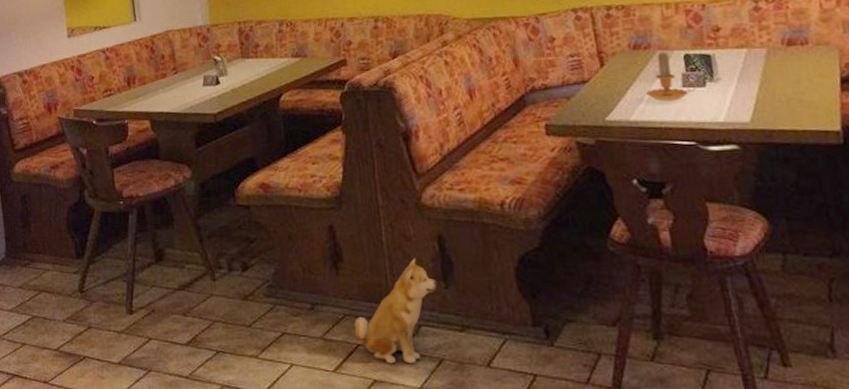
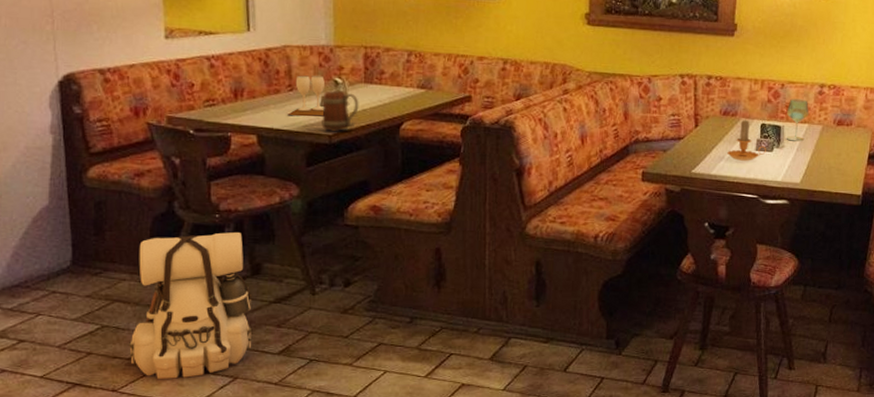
backpack: none [54,217,162,372] -> present [128,231,253,380]
wineglass: none [175,56,207,99] -> present [287,75,325,116]
beer mug: none [205,69,239,109] -> present [321,90,359,131]
dog: present [354,258,437,364] -> none [449,280,530,370]
wine glass: none [714,19,746,72] -> present [786,98,810,142]

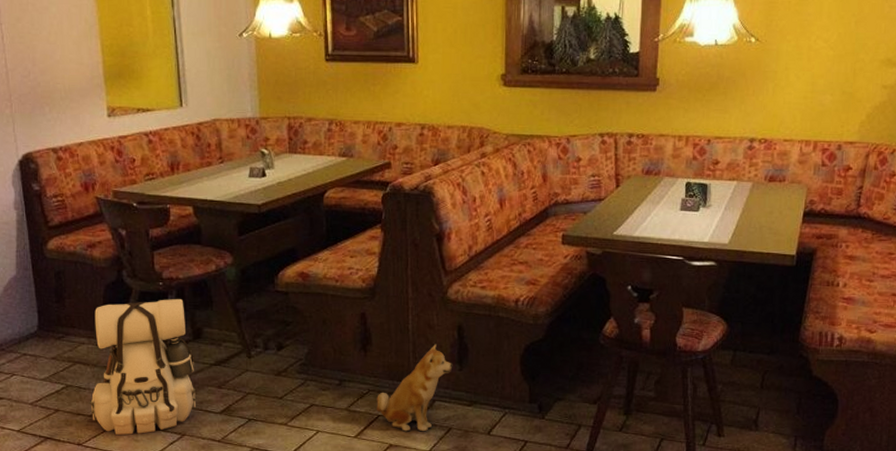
wineglass: present [287,75,325,116] -> none [219,147,252,187]
beer mug: present [321,90,359,131] -> none [251,161,285,200]
dog: none [449,280,530,370] -> present [376,344,453,432]
candle: present [726,119,766,161] -> none [649,178,692,222]
wine glass: present [786,98,810,142] -> none [713,155,739,200]

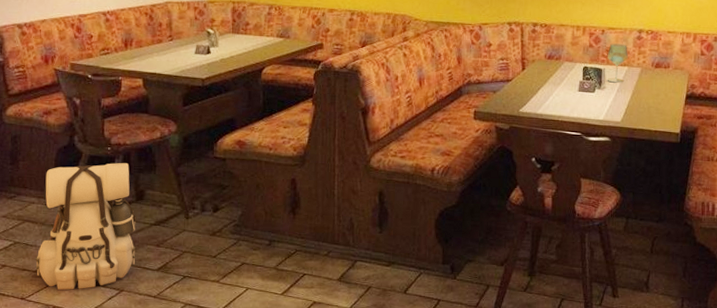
dog: present [376,344,453,432] -> none [302,208,374,290]
wine glass: none [713,155,739,200] -> present [607,43,629,83]

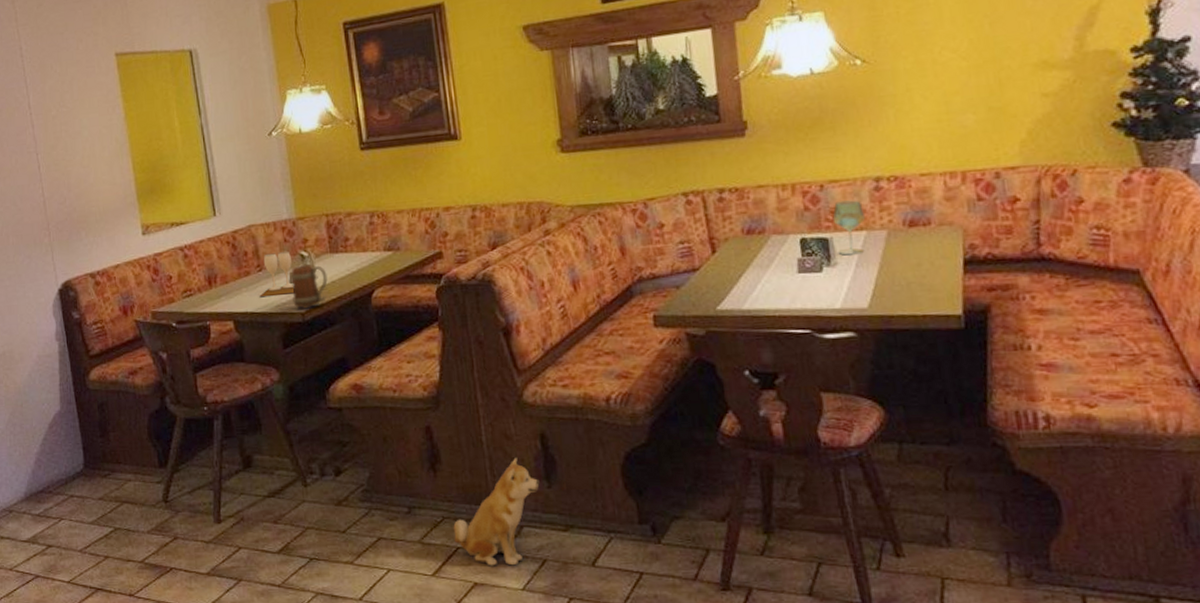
backpack: present [35,162,137,291] -> none [139,423,252,584]
wineglass: none [168,27,199,63] -> present [259,252,294,298]
beer mug: none [196,40,228,75] -> present [291,264,328,308]
dog: none [302,208,374,290] -> present [453,457,540,566]

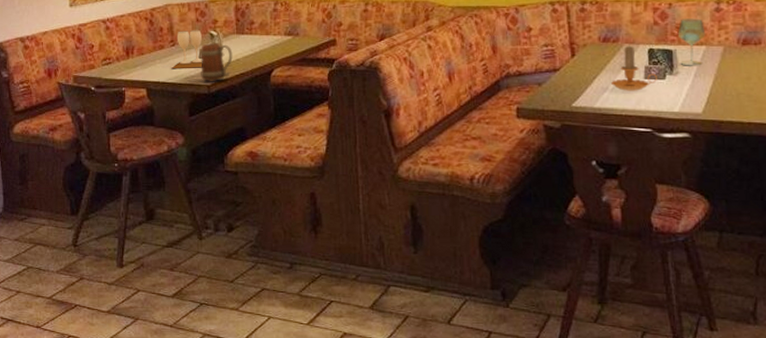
dog: present [453,457,540,566] -> none [329,225,407,320]
candle: none [759,236,813,289] -> present [610,45,657,91]

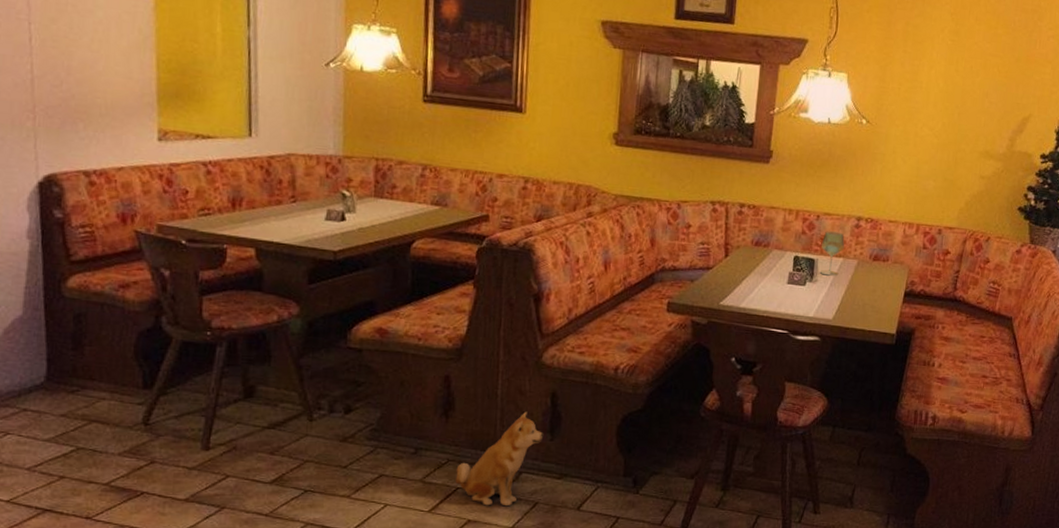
wineglass: present [171,30,202,70] -> none [289,186,331,231]
beer mug: present [200,43,233,81] -> none [326,203,368,247]
dog: none [329,225,407,320] -> present [455,411,544,507]
candle: present [610,45,657,91] -> none [757,251,799,295]

